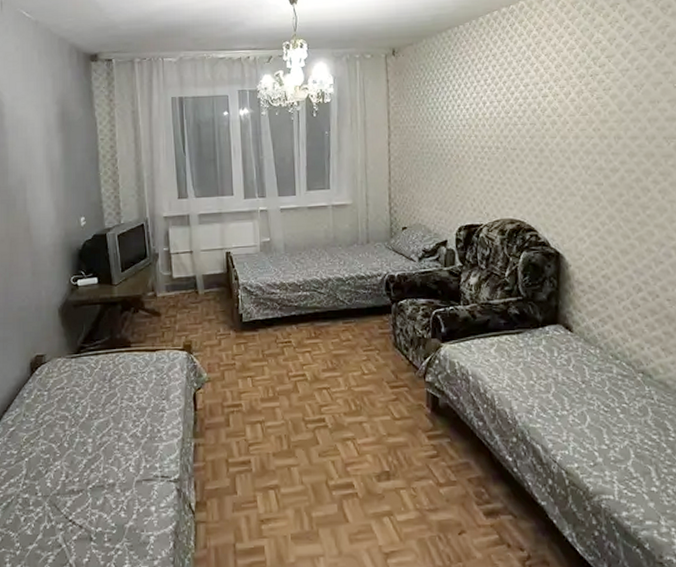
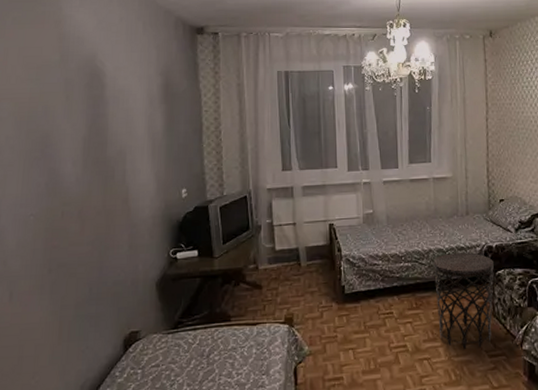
side table: none [332,282,396,379] -> present [433,253,494,349]

